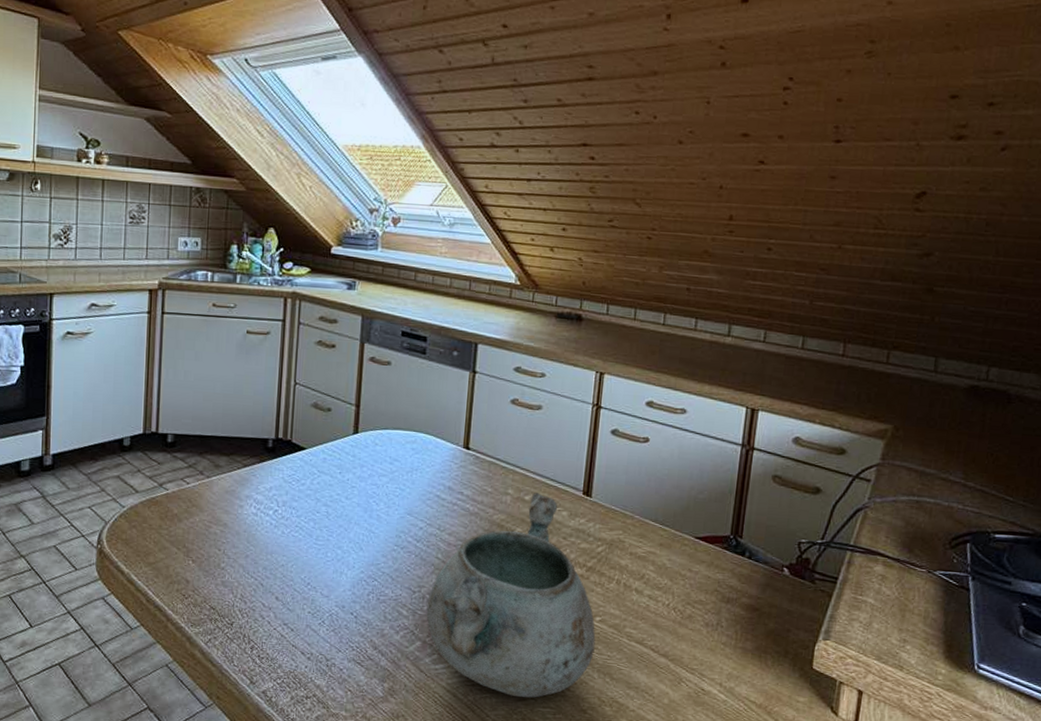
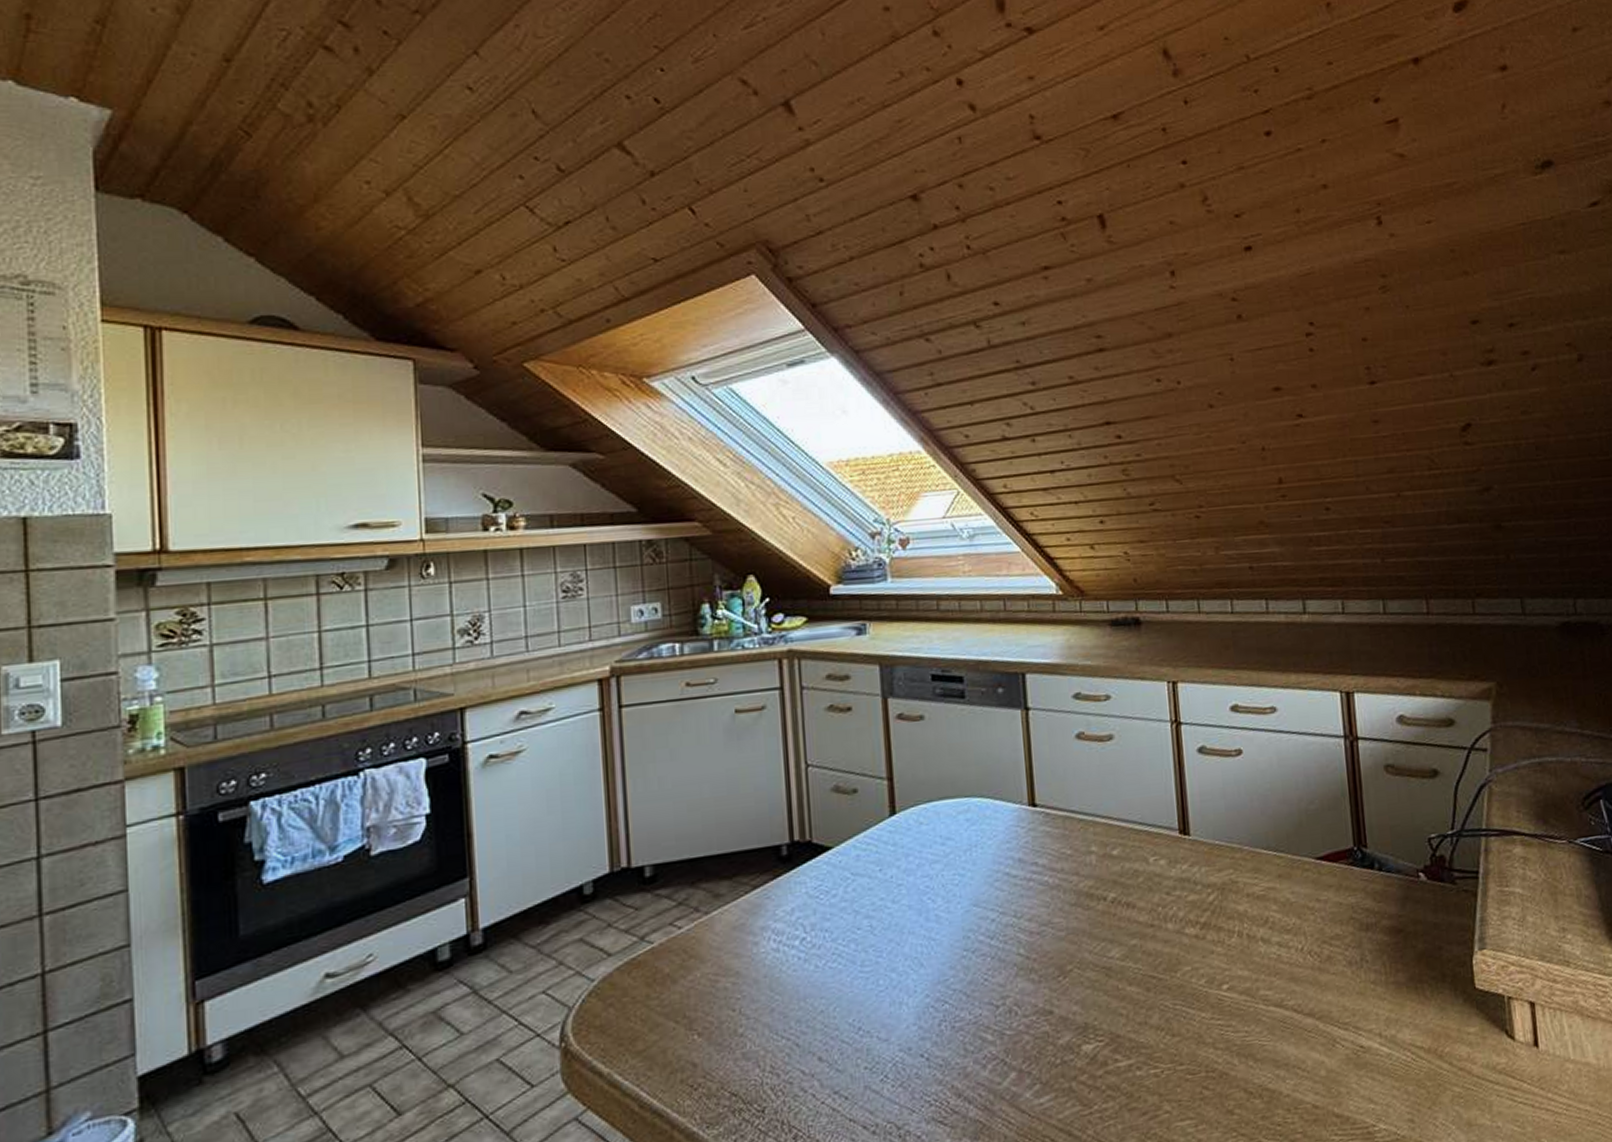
decorative bowl: present [426,493,596,698] -> none [1015,843,1229,1116]

